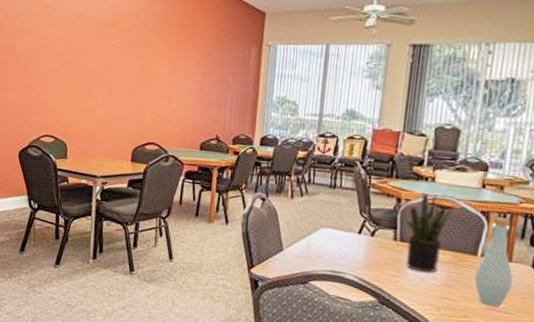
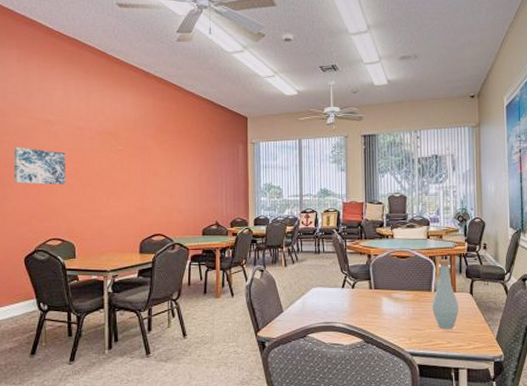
wall art: none [12,32,64,78] -> present [13,147,66,185]
potted plant: present [406,191,454,274] -> none [377,246,410,312]

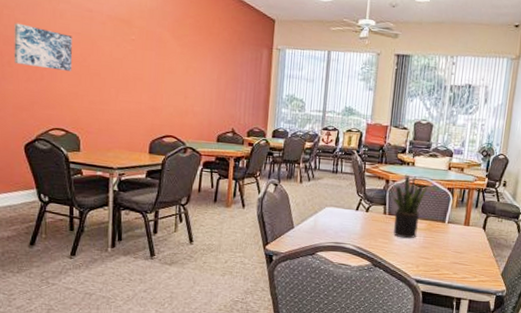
potted plant: none [377,246,410,312] -> present [393,173,428,239]
bottle: present [432,259,459,329] -> none [443,192,470,261]

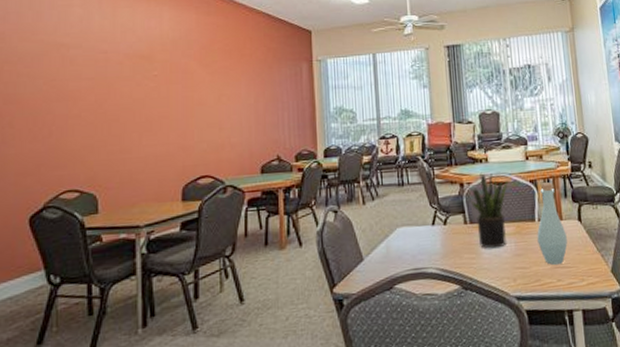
wall art: present [13,22,73,71] -> none [16,78,86,124]
bottle: none [443,192,470,261] -> present [537,182,568,265]

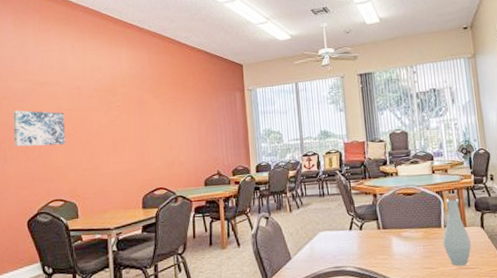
wall art: none [16,78,86,124] -> present [13,110,66,147]
potted plant: present [471,172,508,249] -> none [384,184,416,251]

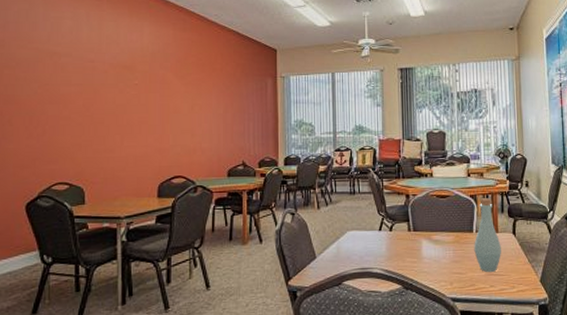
wall art: present [13,110,66,147] -> none [14,81,75,123]

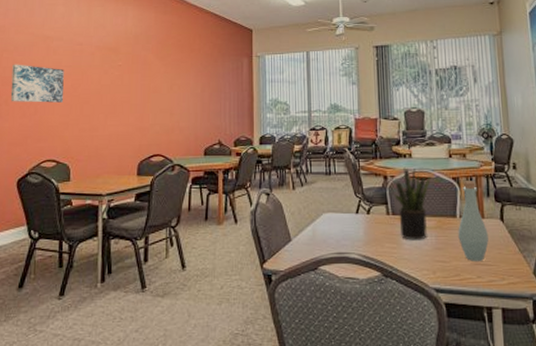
wall art: none [14,81,75,123] -> present [10,64,64,103]
potted plant: none [415,185,450,255] -> present [394,166,431,241]

